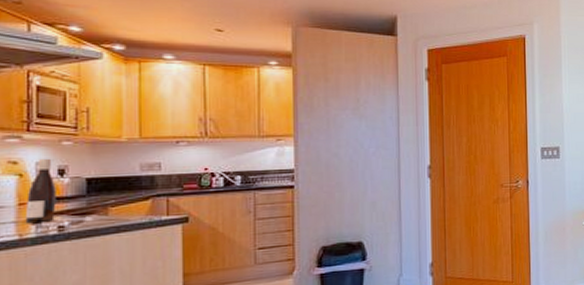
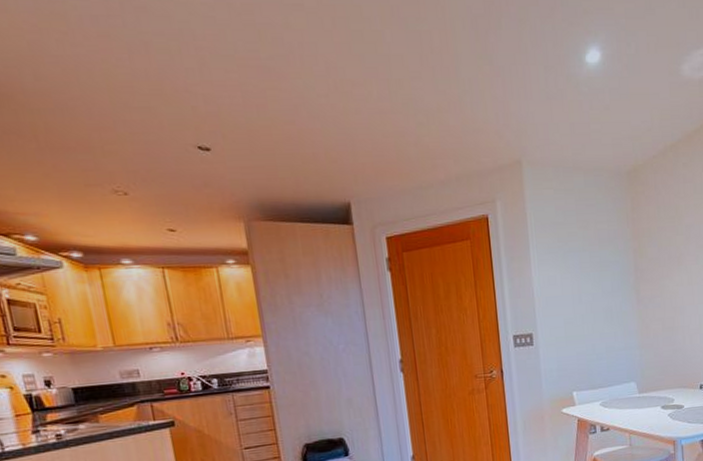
bottle: present [25,158,56,224] -> none [21,370,52,434]

